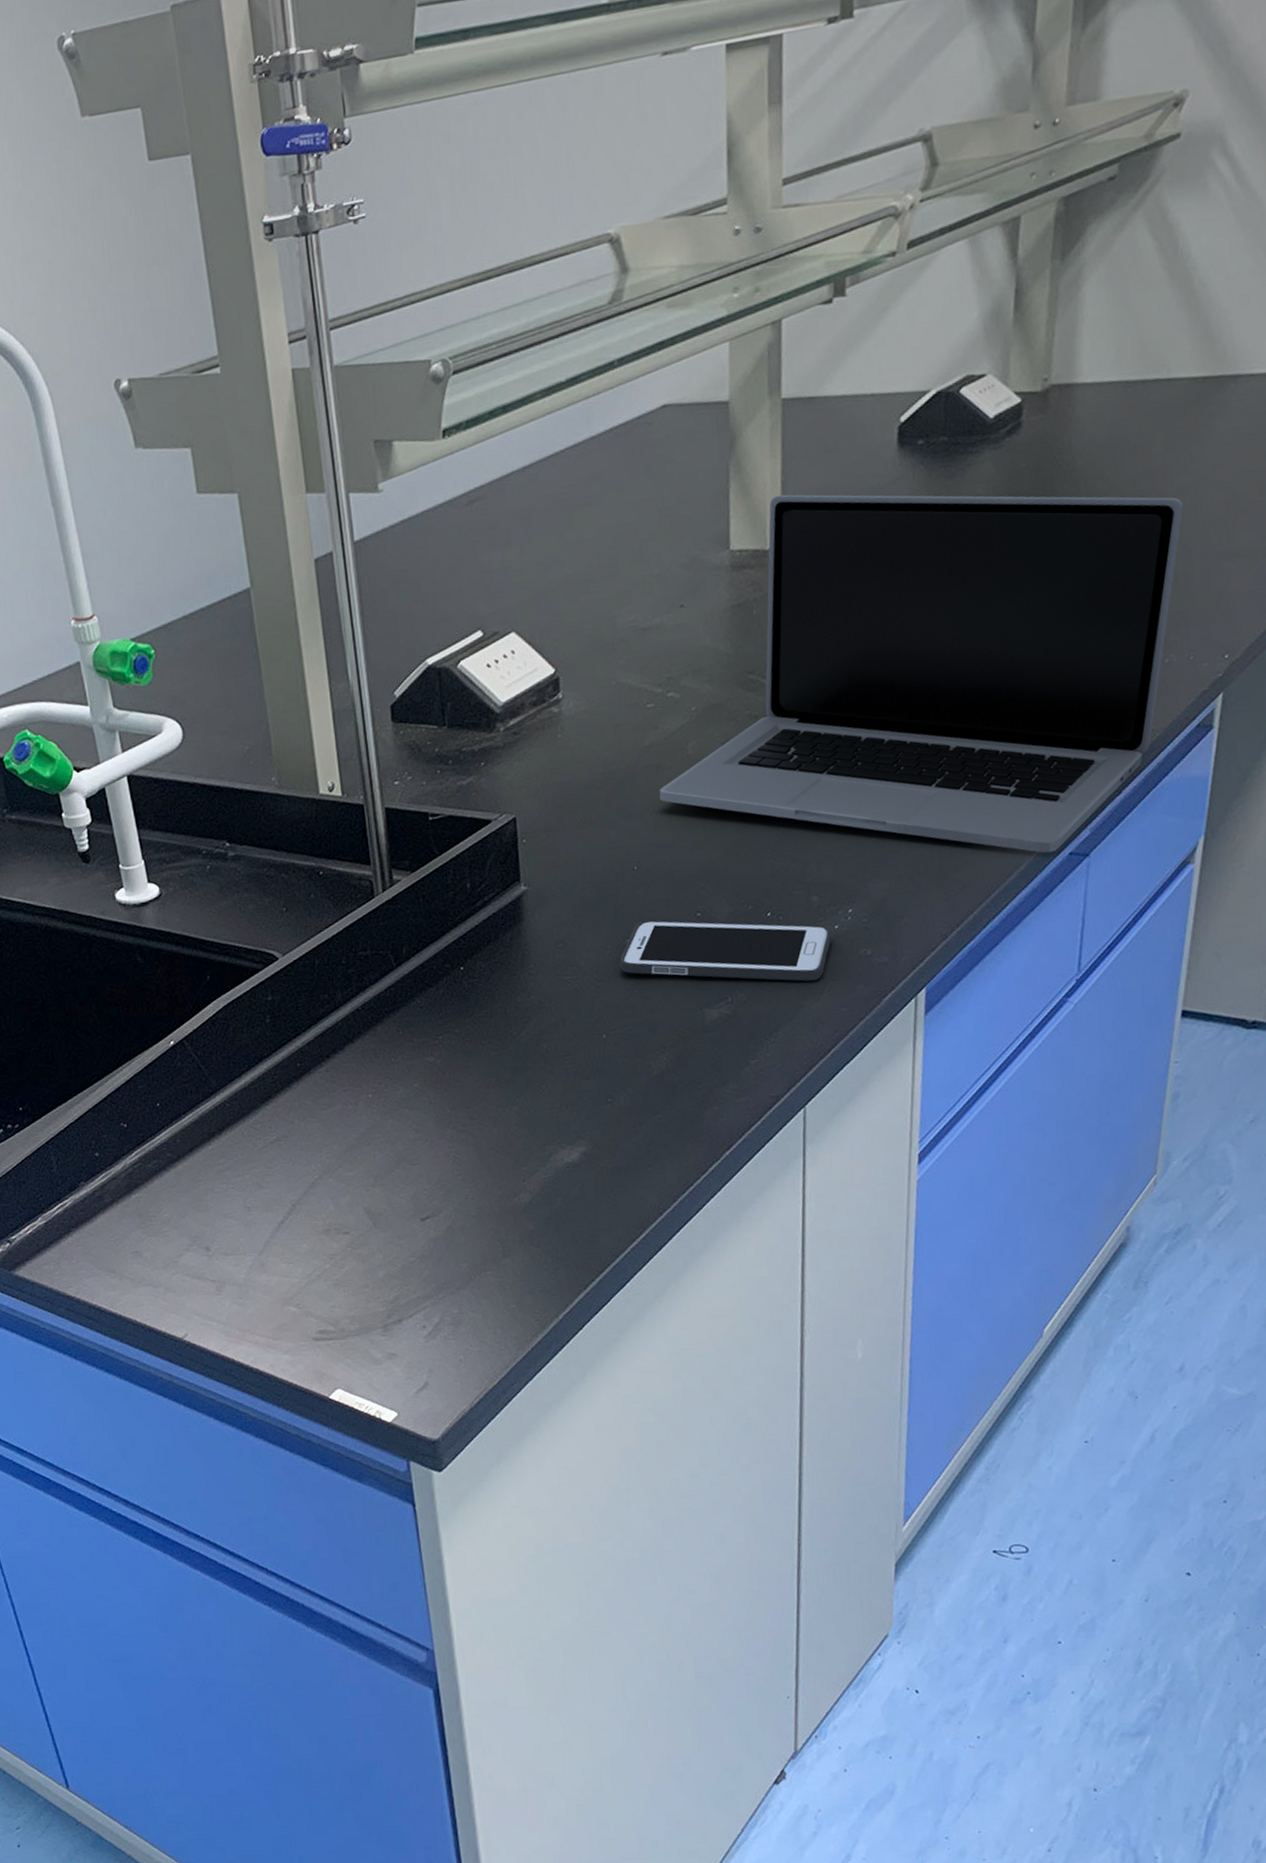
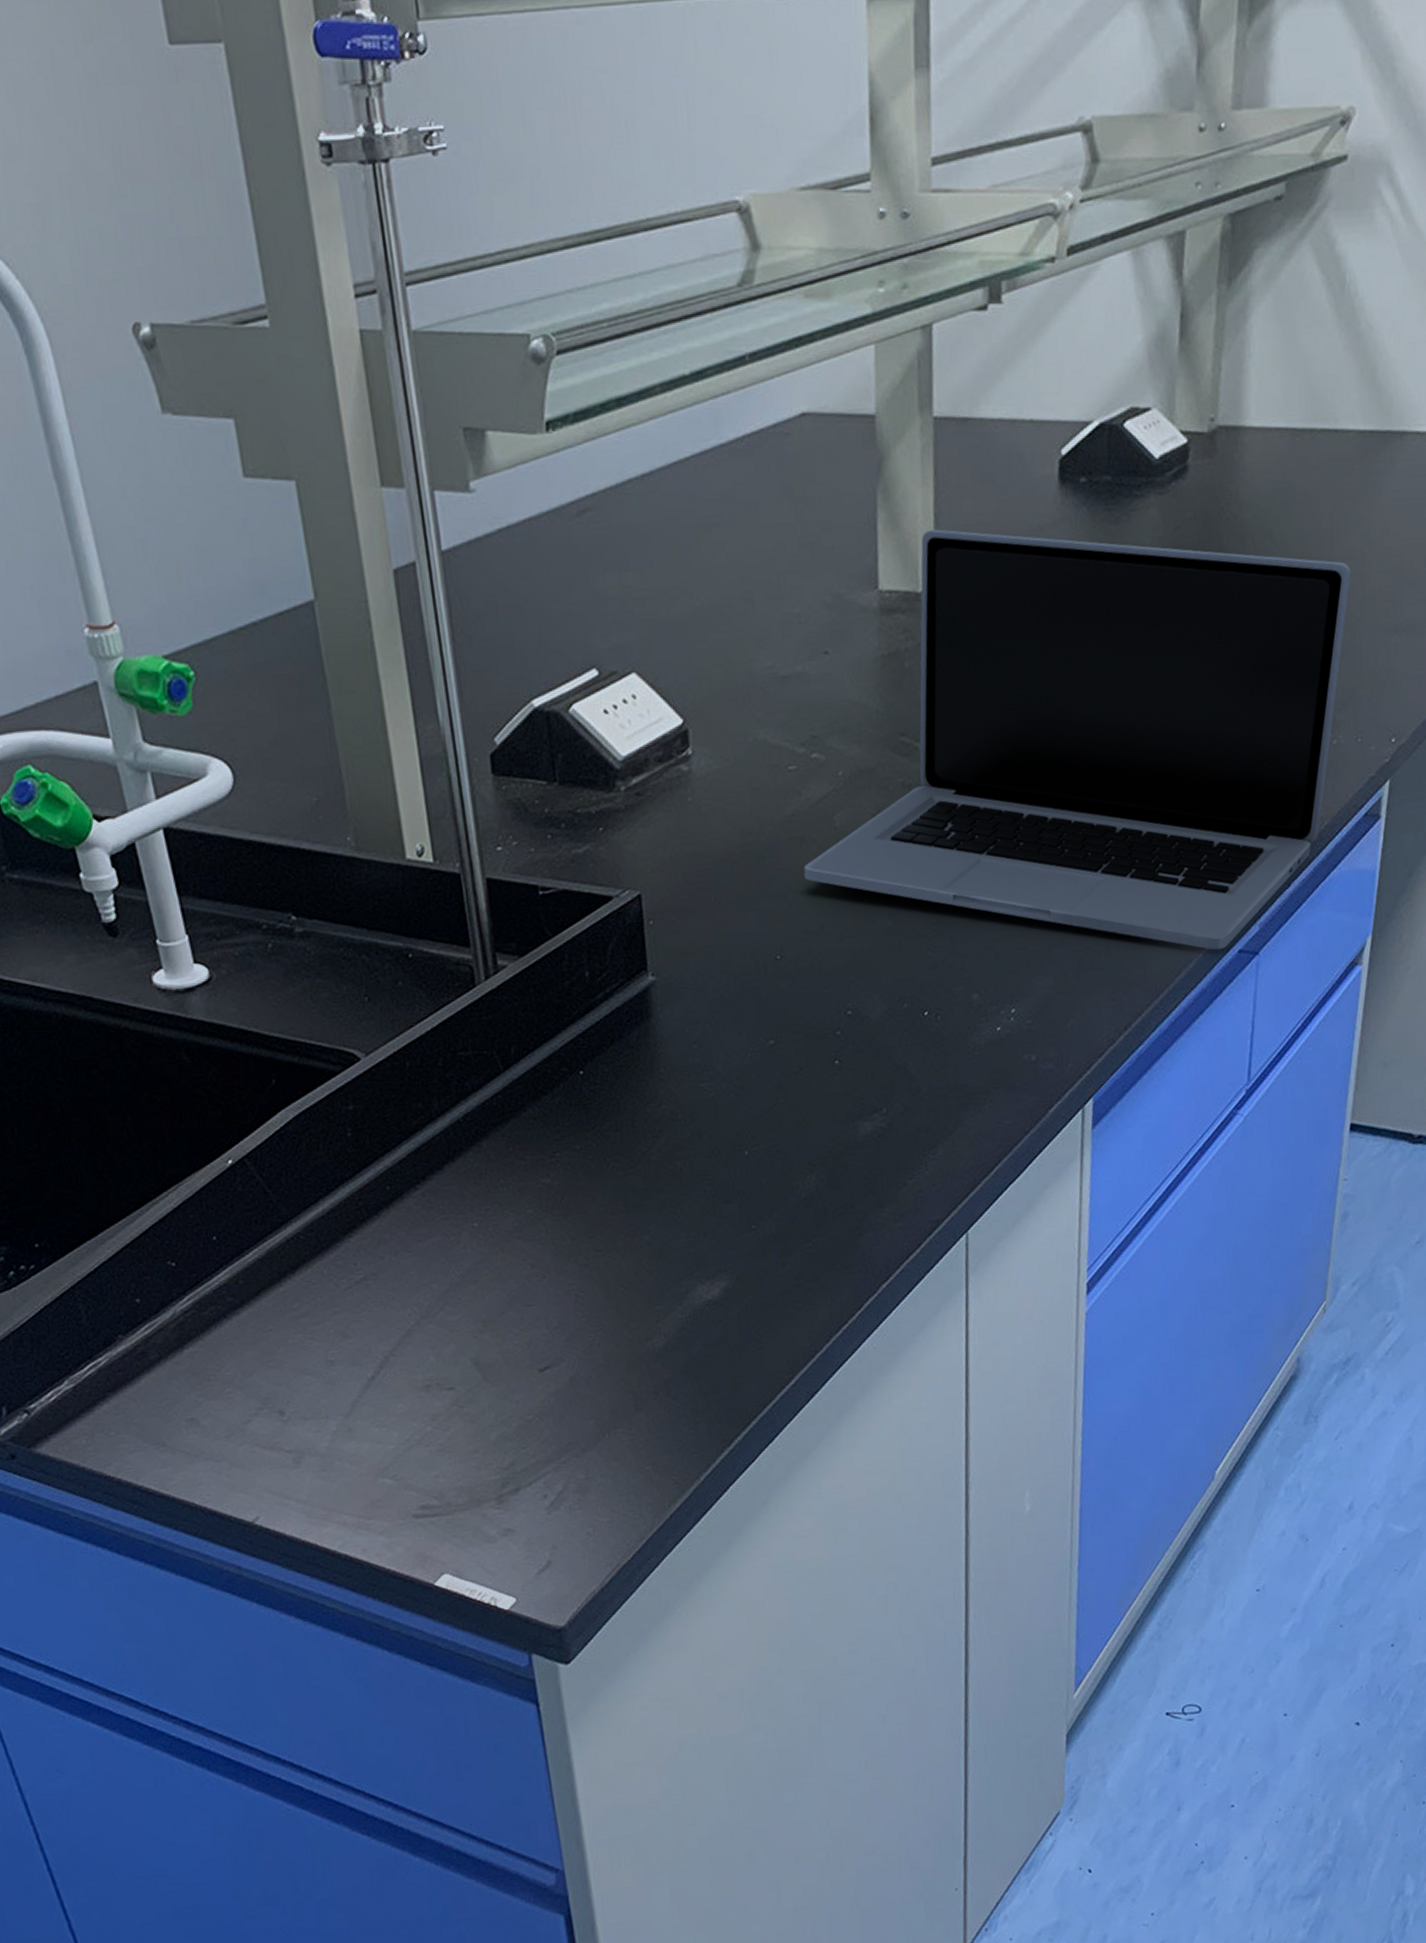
cell phone: present [619,919,832,982] -> none [762,1017,994,1090]

